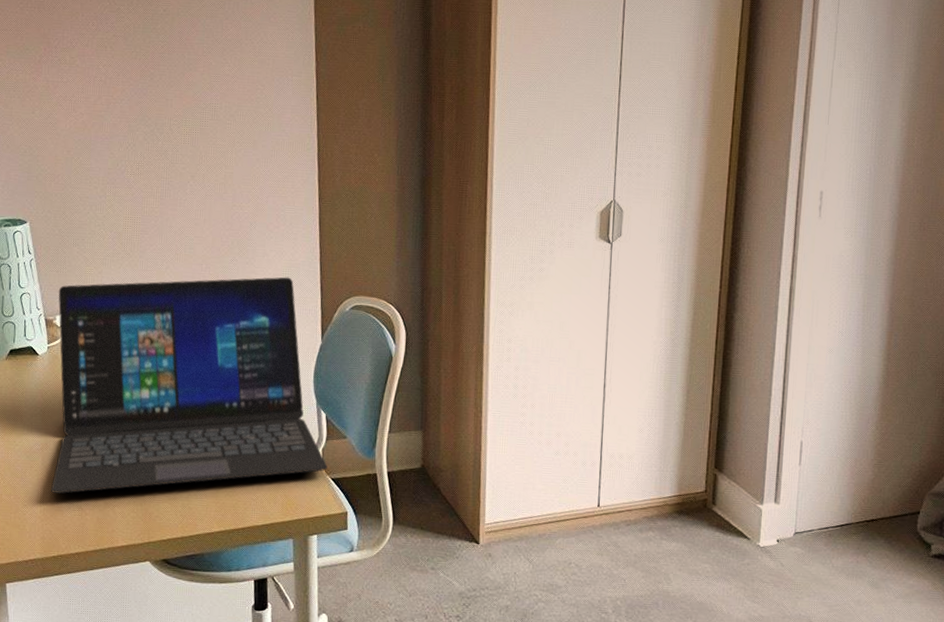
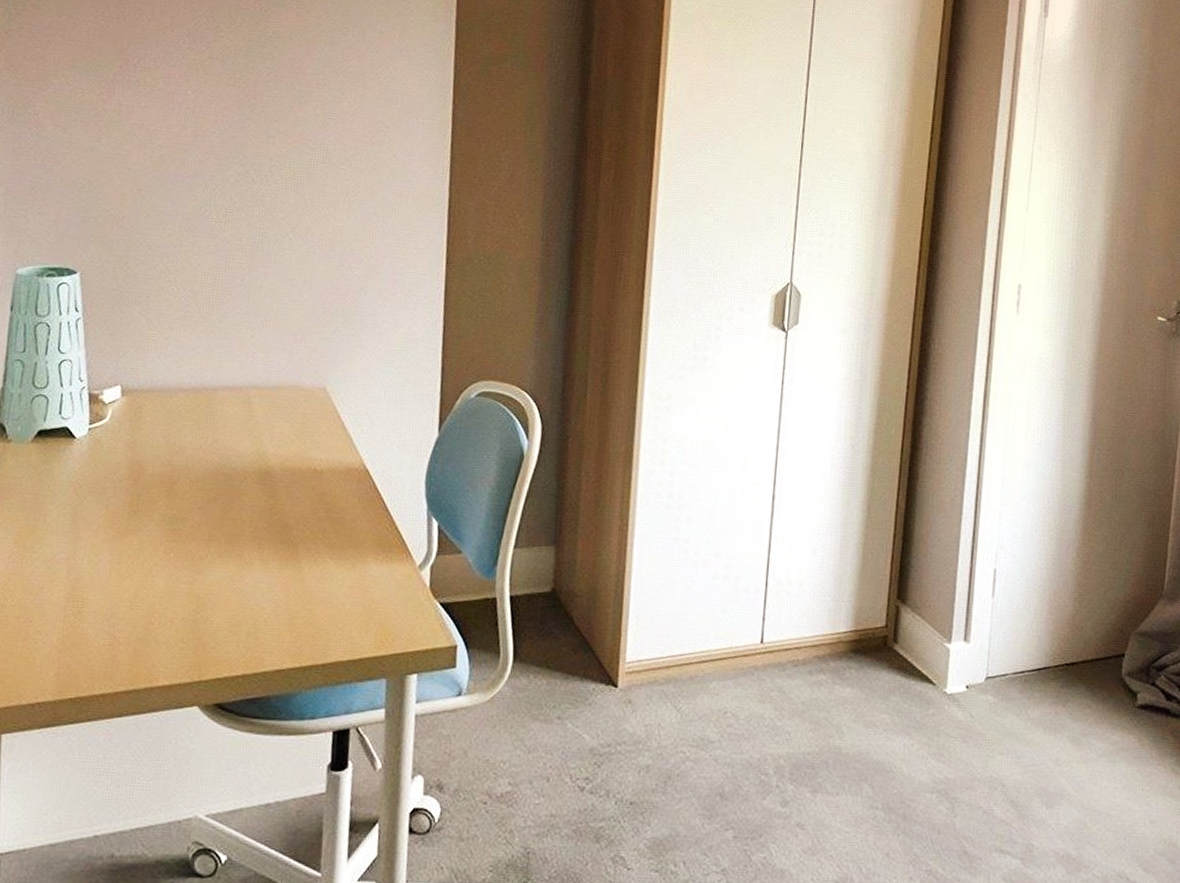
laptop: present [50,277,327,494] -> none [74,352,436,617]

